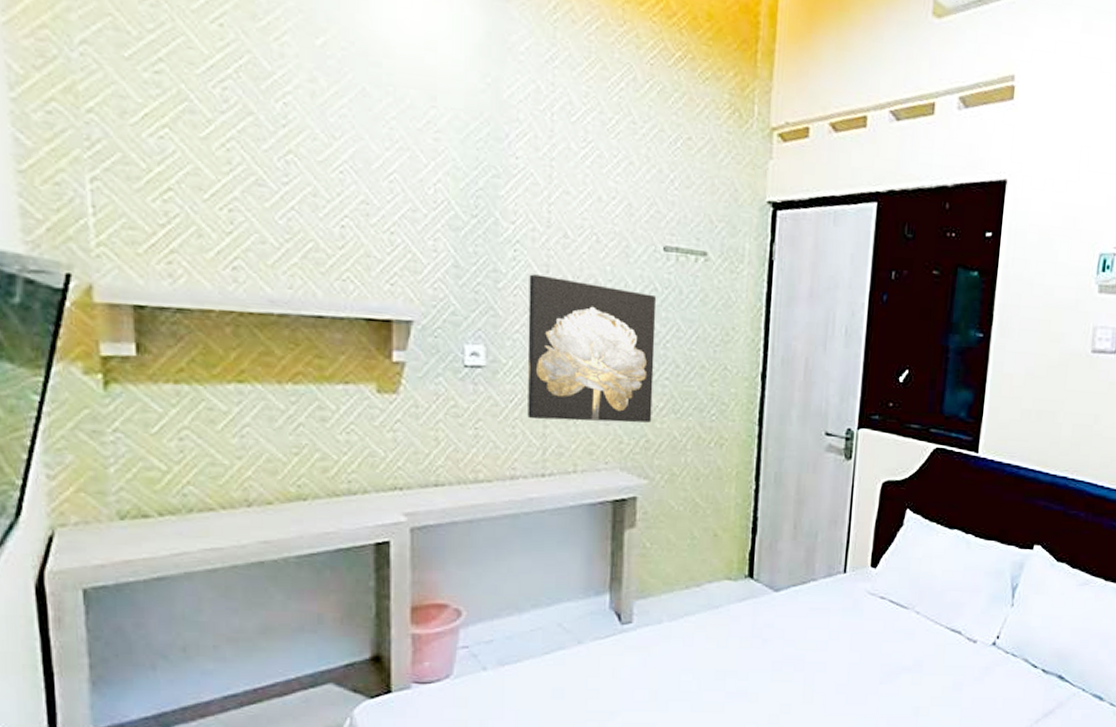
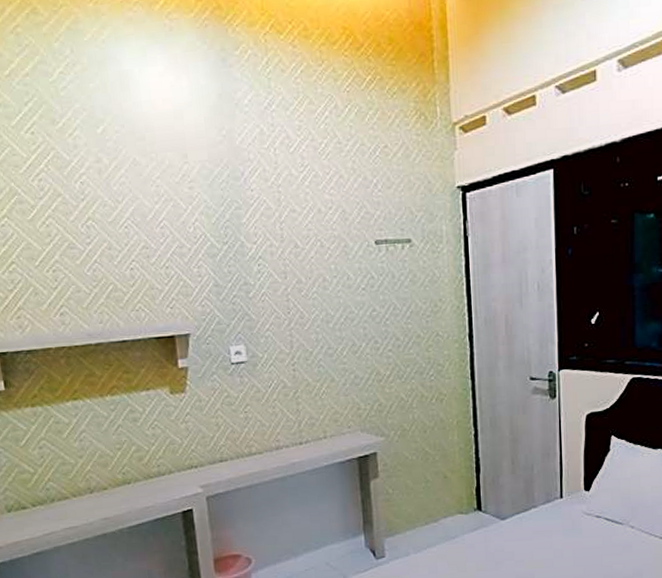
wall art: present [527,274,657,423] -> none [272,281,382,399]

